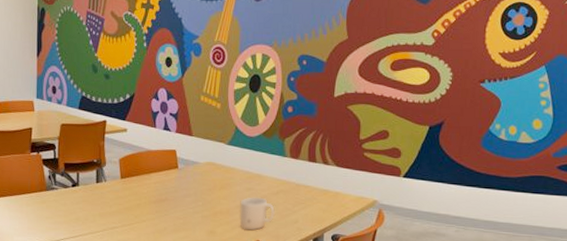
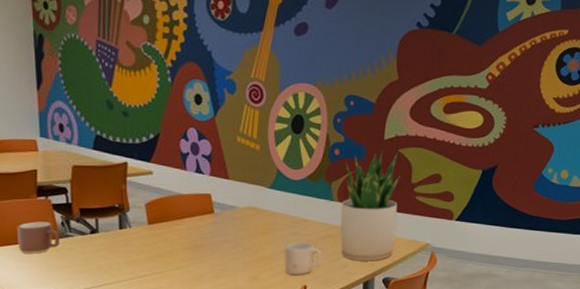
mug: none [12,175,46,205] -> present [17,221,60,254]
planter: none [292,107,349,218] -> present [340,150,400,262]

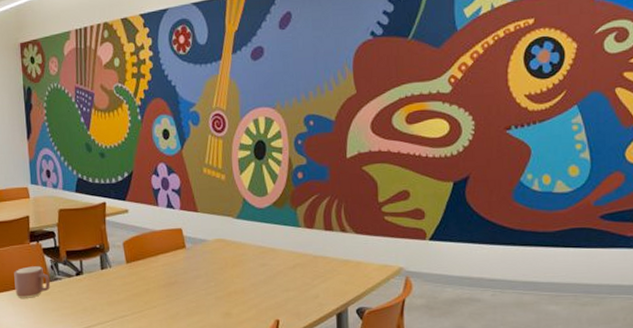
mug: present [284,242,322,275] -> none [255,273,293,308]
planter: present [340,150,400,262] -> none [308,169,367,291]

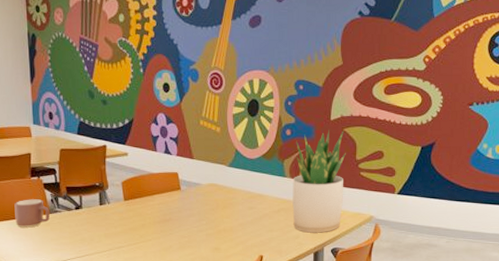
planter: none [308,169,367,291] -> present [292,130,346,233]

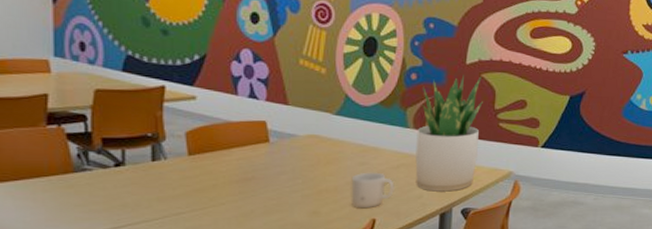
mug: present [14,199,50,228] -> none [18,153,74,191]
mug: none [243,215,277,245] -> present [351,172,395,207]

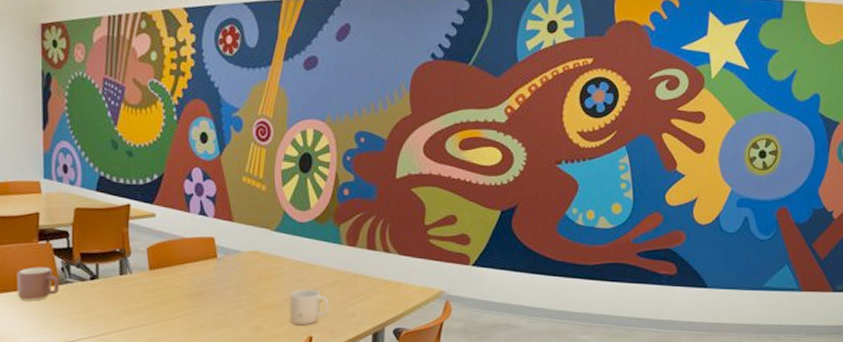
mug: none [18,153,74,191] -> present [17,267,59,301]
planter: present [415,75,483,192] -> none [348,190,413,311]

